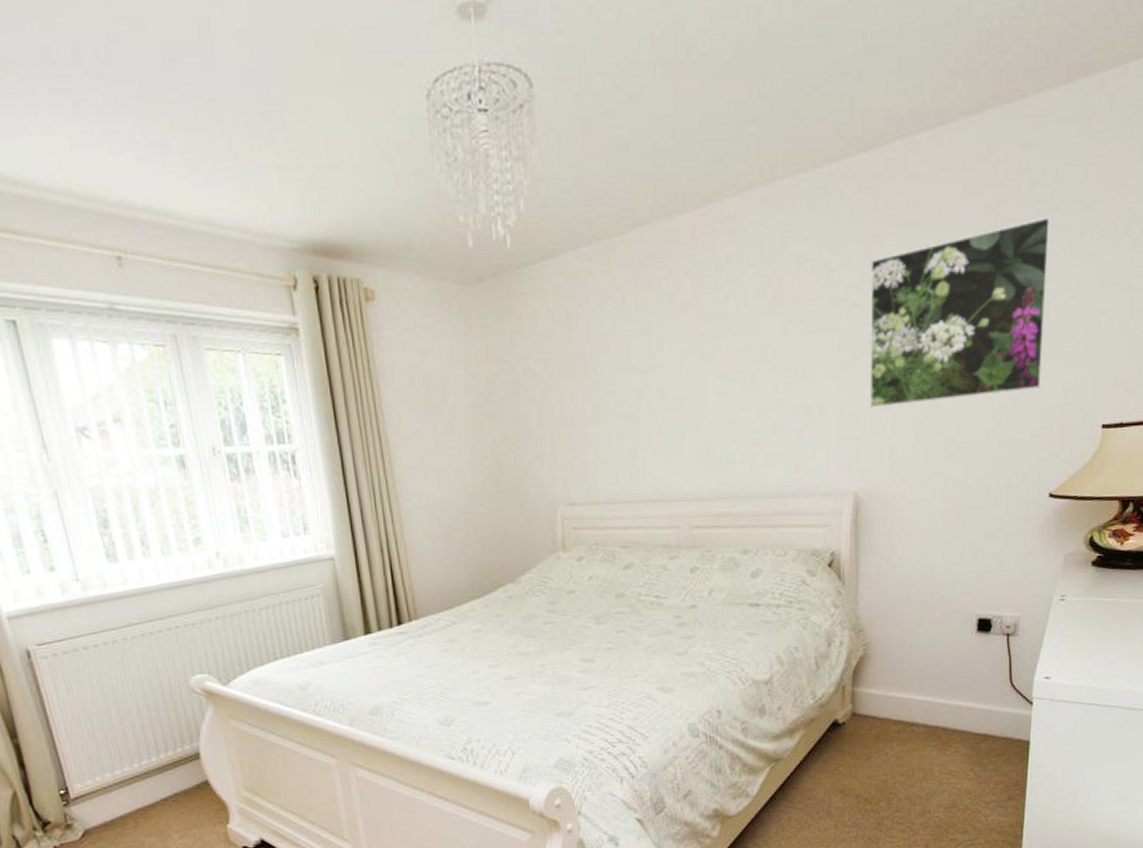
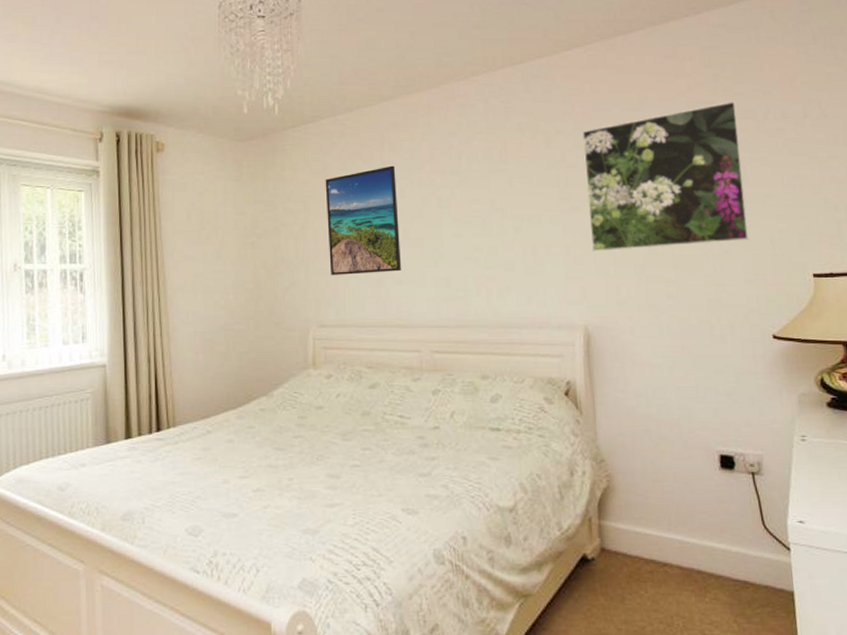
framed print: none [570,311,658,447] -> present [325,165,401,276]

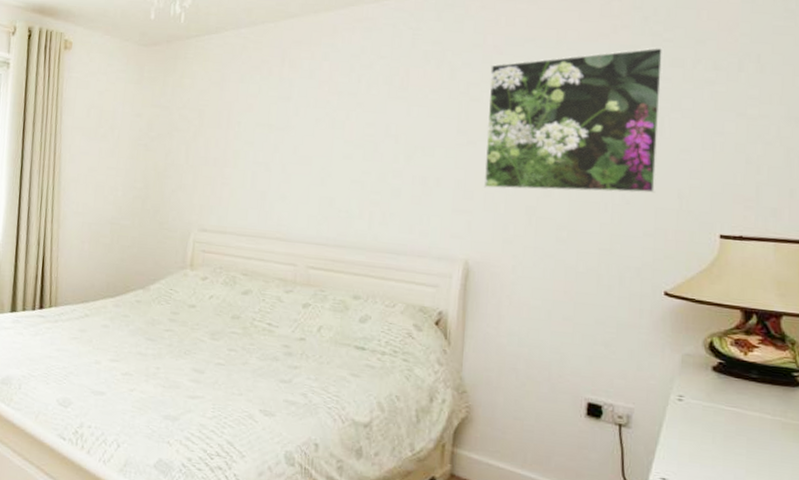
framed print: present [325,165,401,276] -> none [217,82,293,187]

